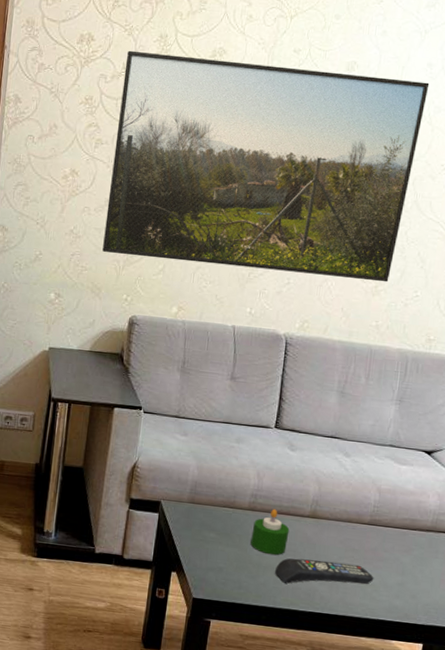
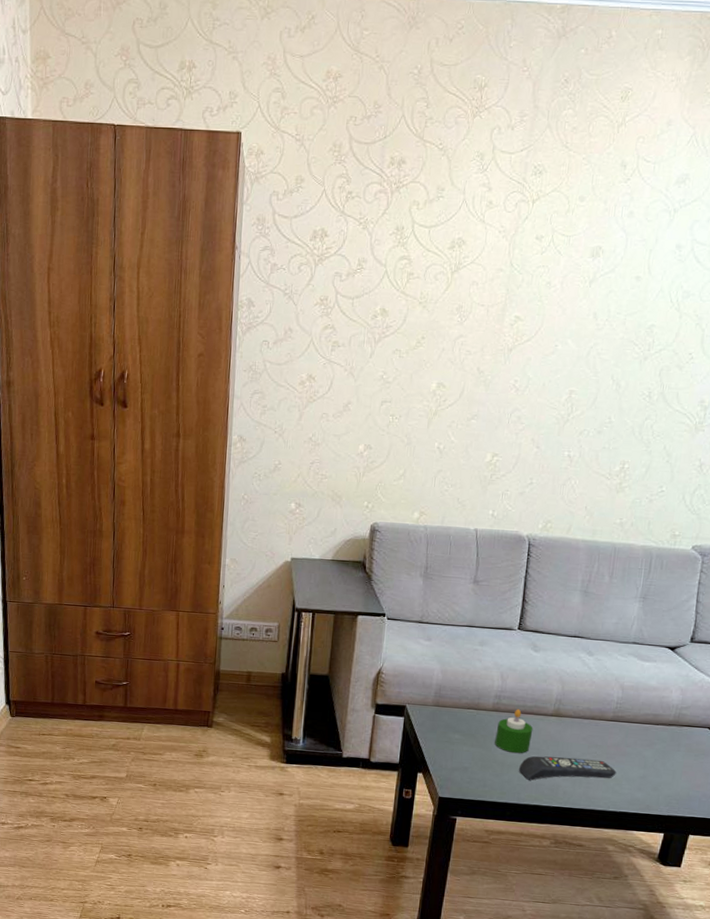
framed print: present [102,50,430,283] -> none [342,245,678,479]

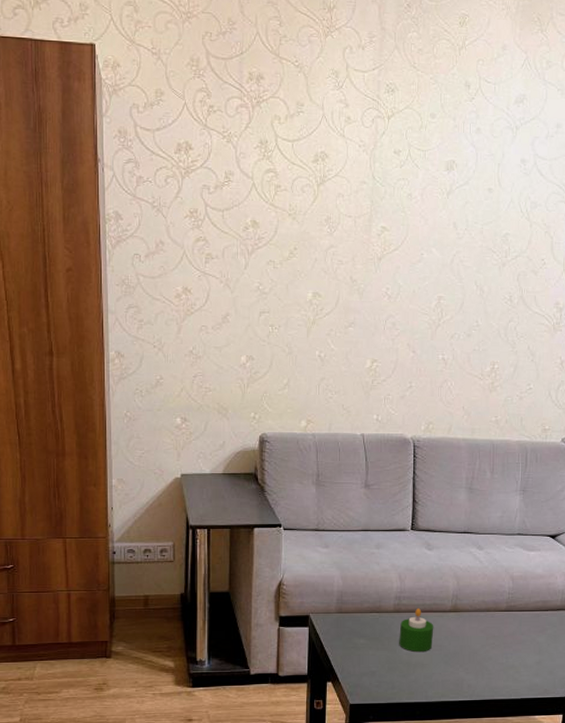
remote control: present [518,756,616,780] -> none [424,650,515,677]

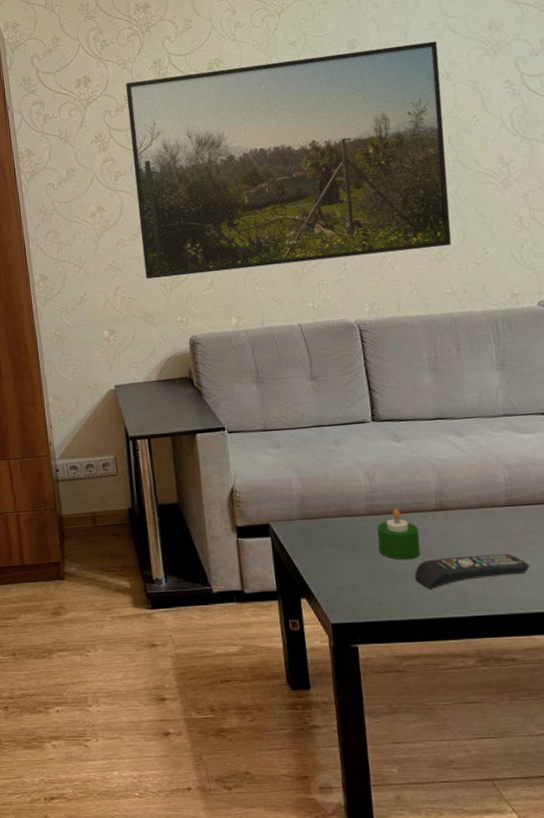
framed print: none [225,158,524,378] -> present [126,41,452,279]
remote control: none [424,650,515,677] -> present [414,553,530,589]

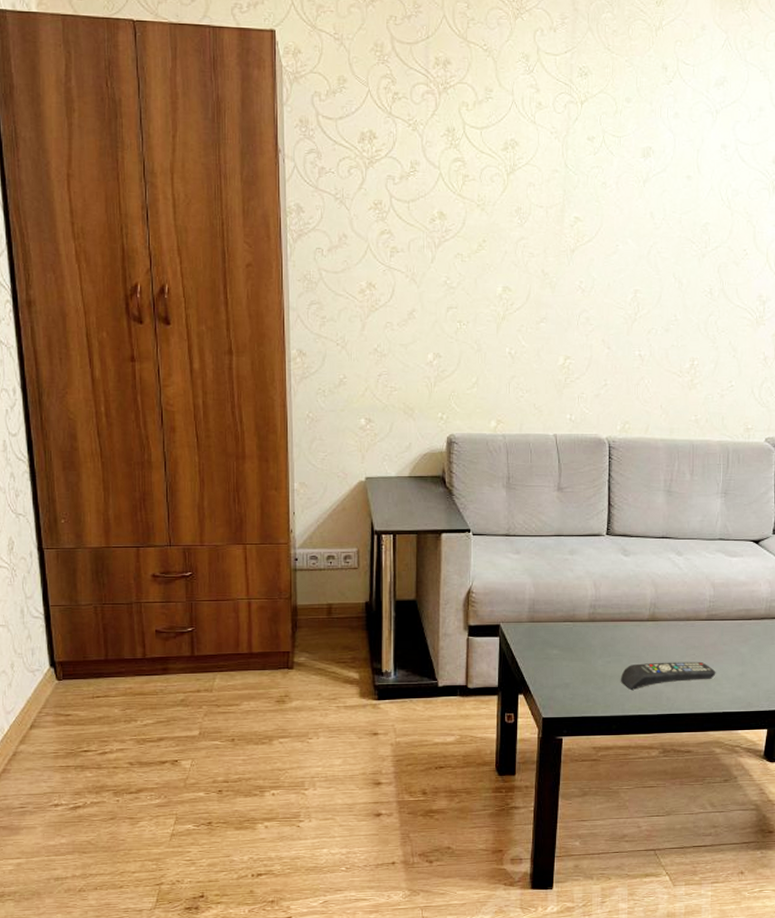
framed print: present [126,41,452,279] -> none [411,147,725,375]
candle: present [377,509,421,560] -> none [594,617,631,664]

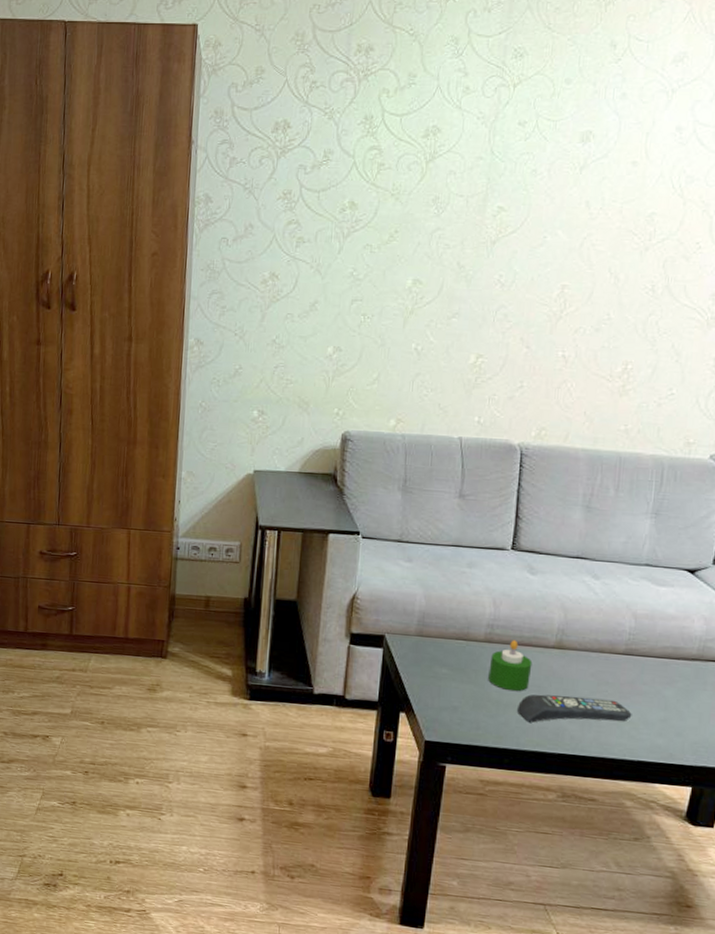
candle: none [594,617,631,664] -> present [488,640,533,692]

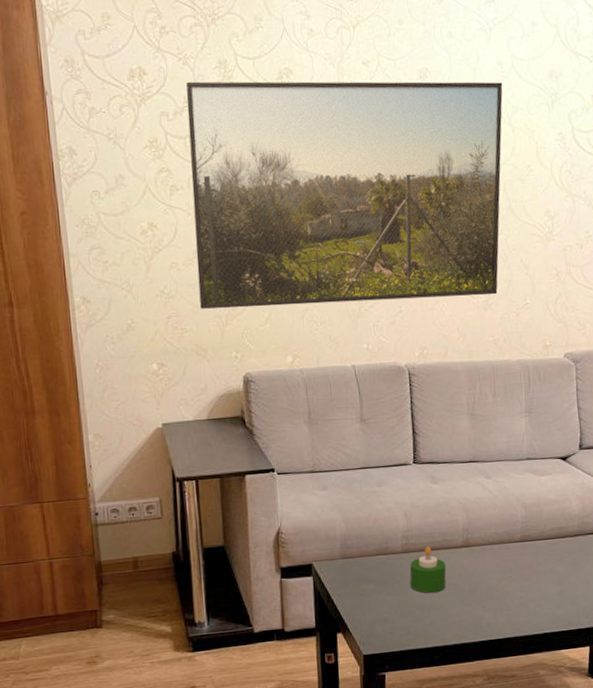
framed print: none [309,136,679,381] -> present [186,81,503,309]
remote control: present [516,694,632,723] -> none [438,584,534,619]

